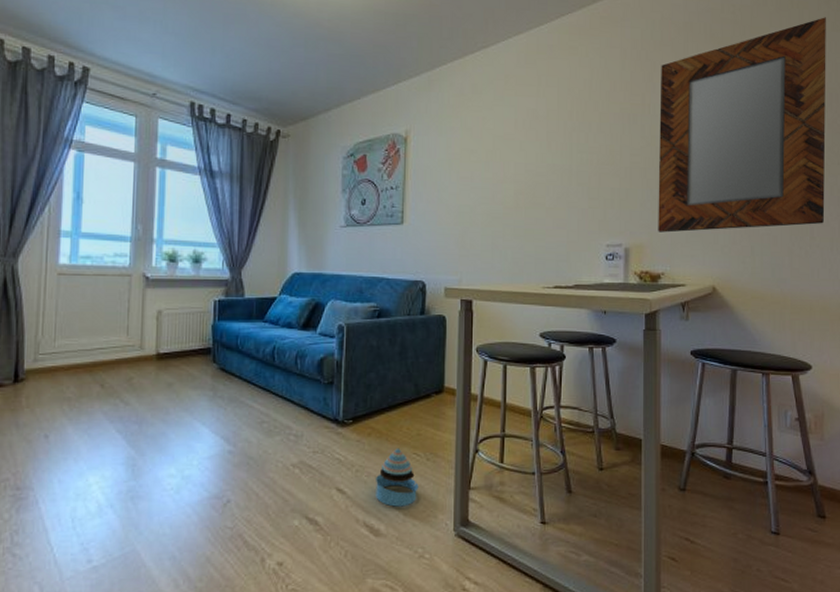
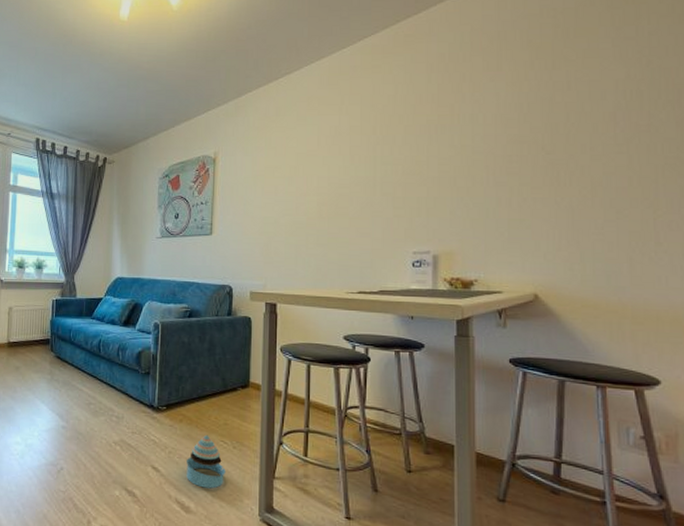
home mirror: present [658,17,826,233] -> none [469,10,674,240]

